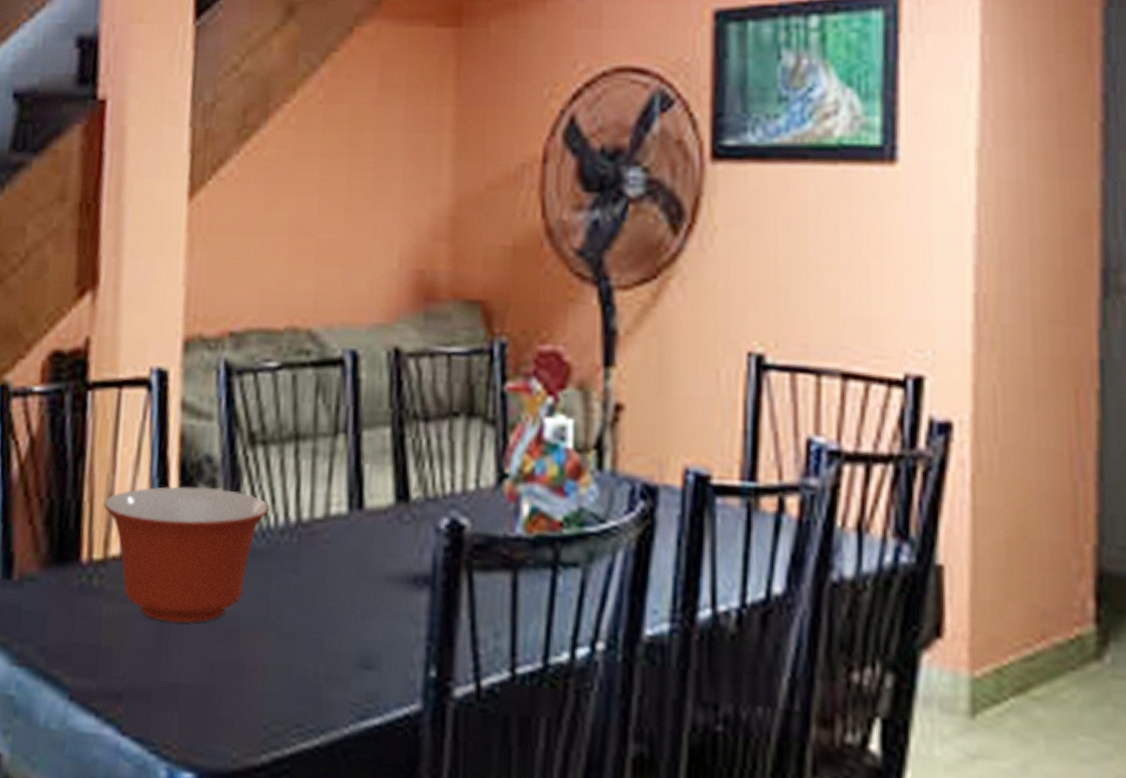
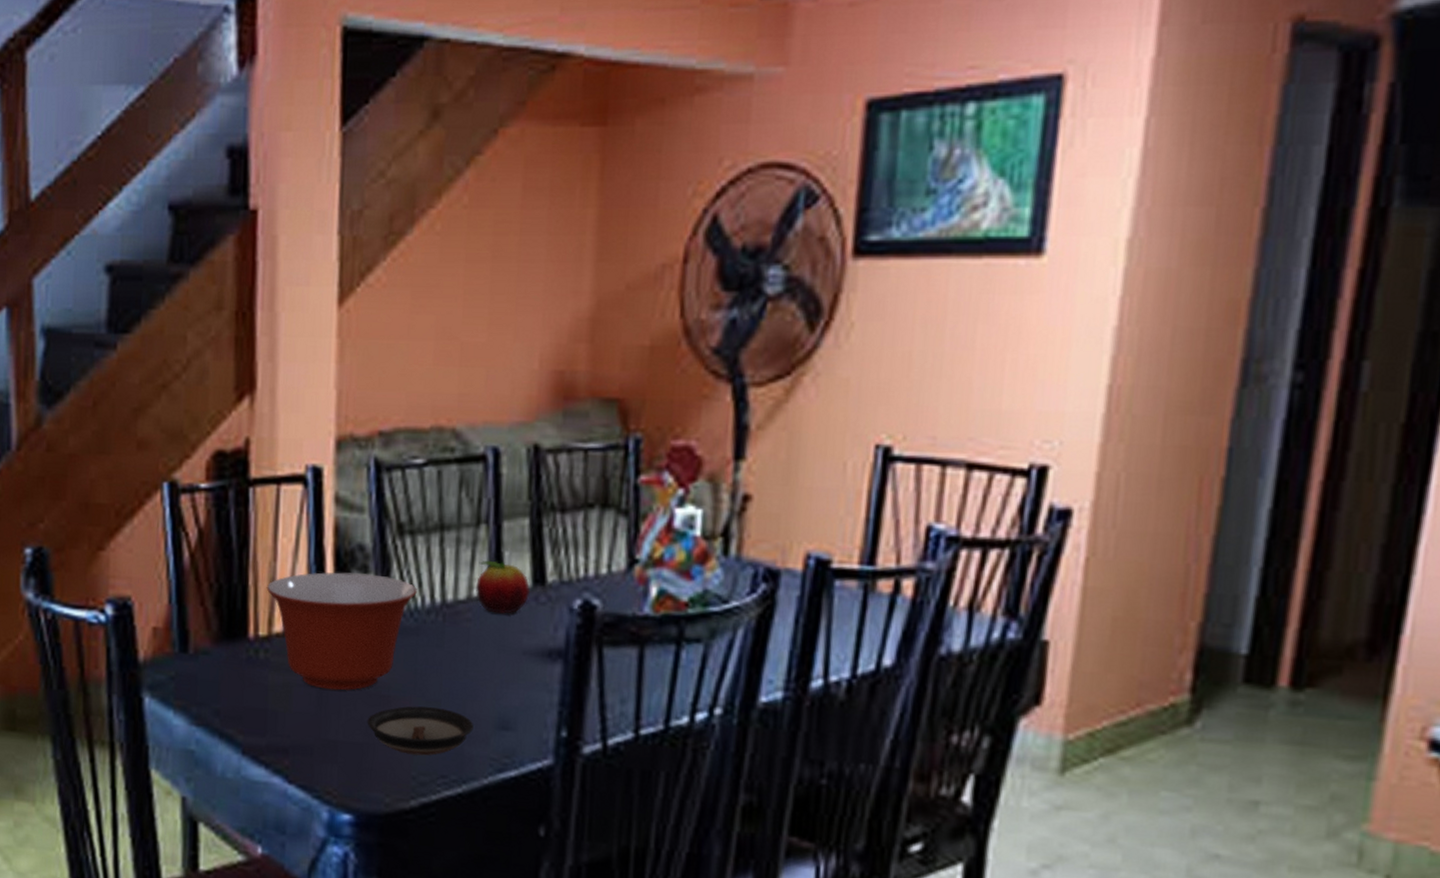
saucer: none [212,641,332,701] -> present [367,706,474,756]
fruit: none [334,473,394,535] -> present [476,560,531,614]

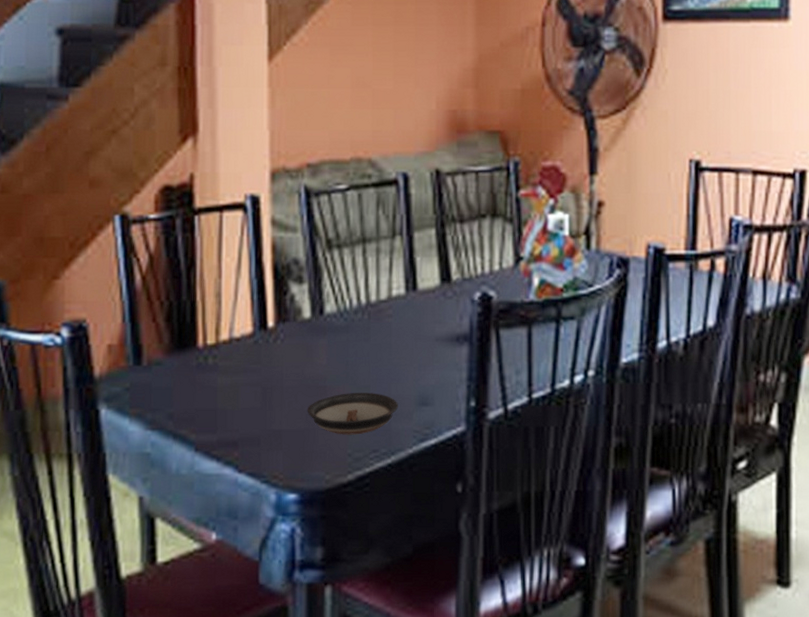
mixing bowl: present [266,572,417,690] -> none [213,283,345,386]
fruit: present [476,560,531,614] -> none [395,265,439,309]

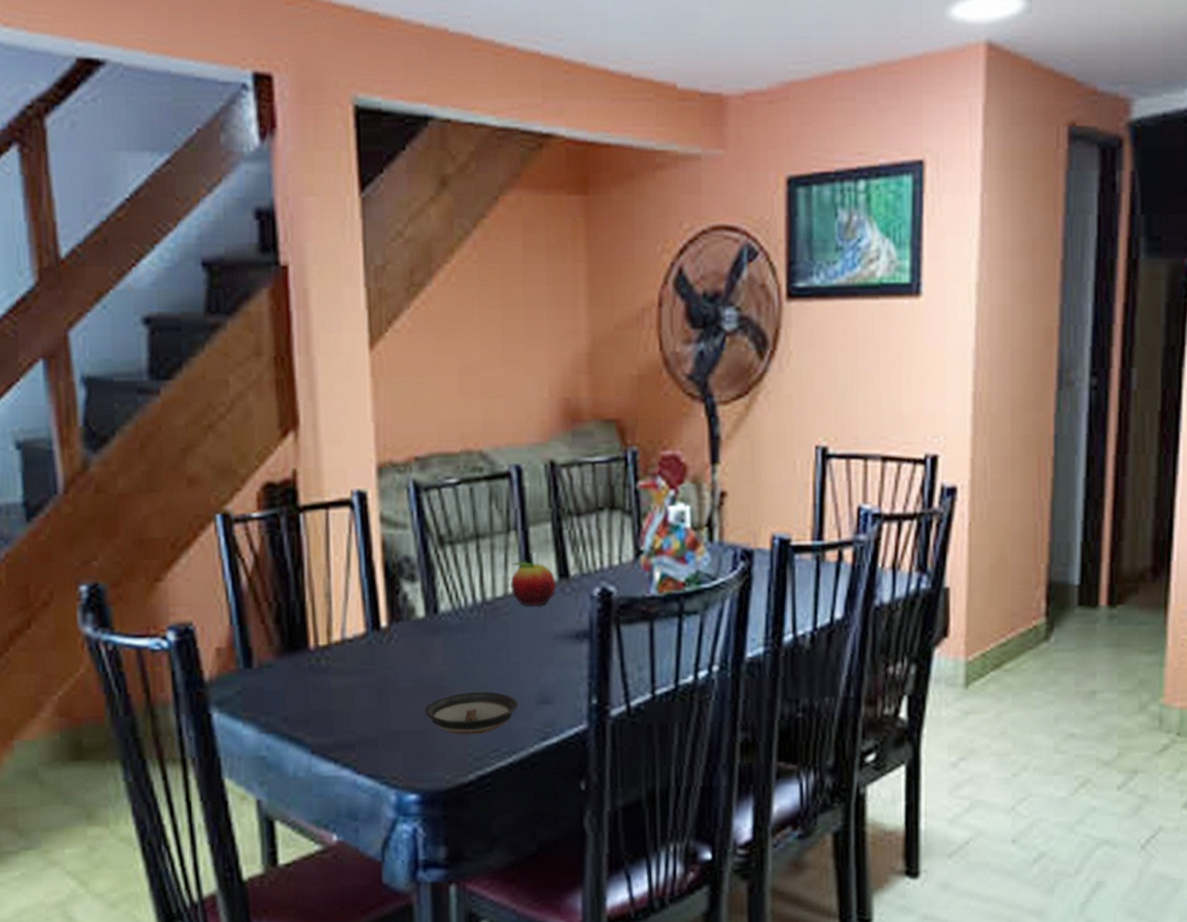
fruit: none [395,265,439,309] -> present [511,561,557,606]

